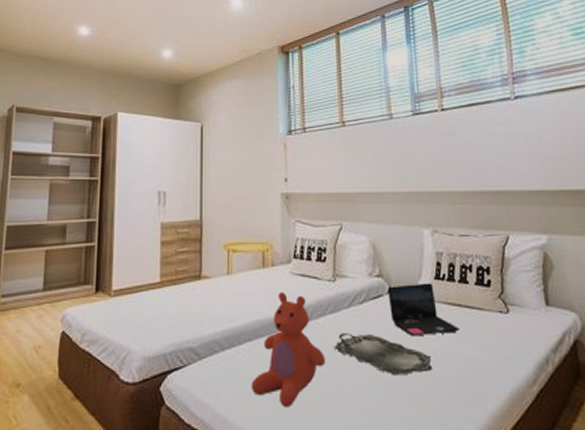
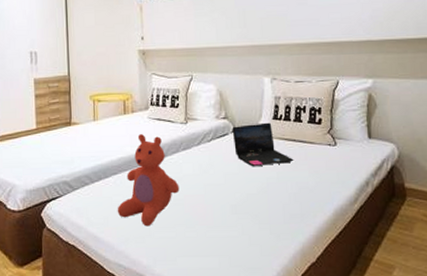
serving tray: present [334,333,432,376] -> none [187,165,270,199]

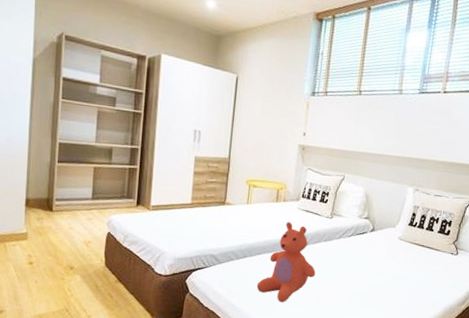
laptop: present [232,122,294,167] -> none [370,226,420,265]

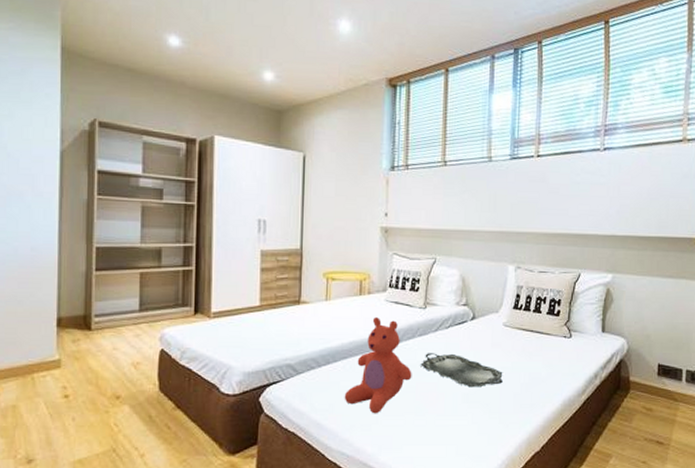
serving tray: none [323,256,394,289] -> present [420,353,503,388]

